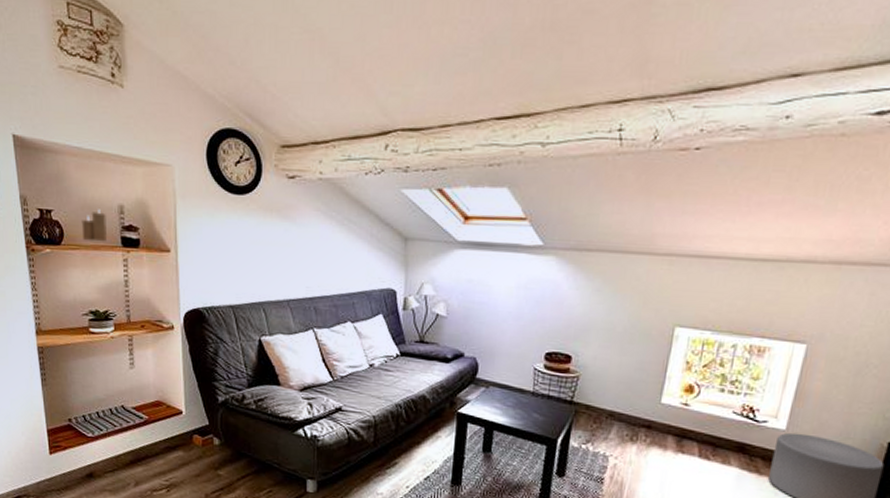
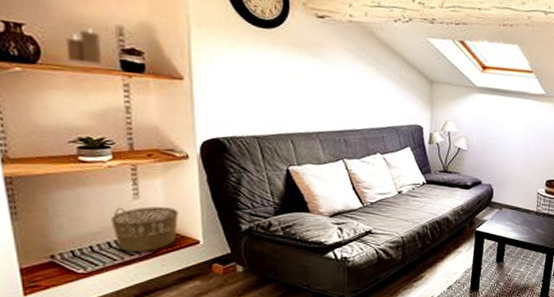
basket: none [113,376,165,420] -> present [111,206,178,252]

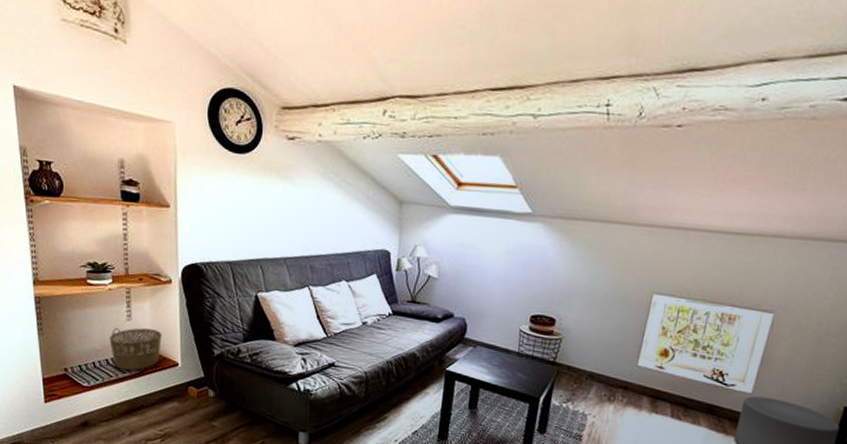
candle: present [66,28,101,65] -> none [81,162,106,196]

